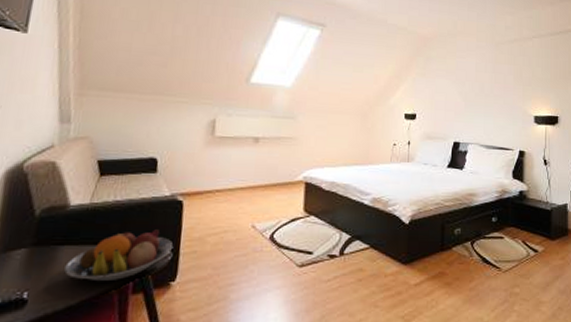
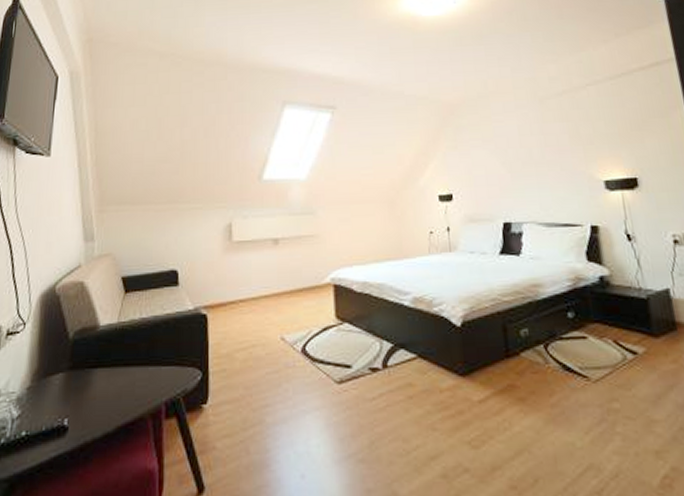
fruit bowl: present [64,229,172,282] -> none [99,347,201,406]

